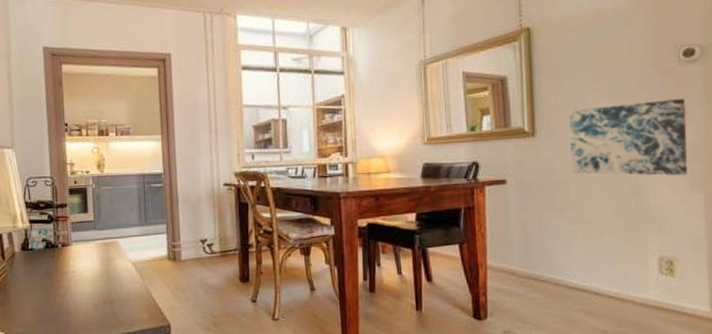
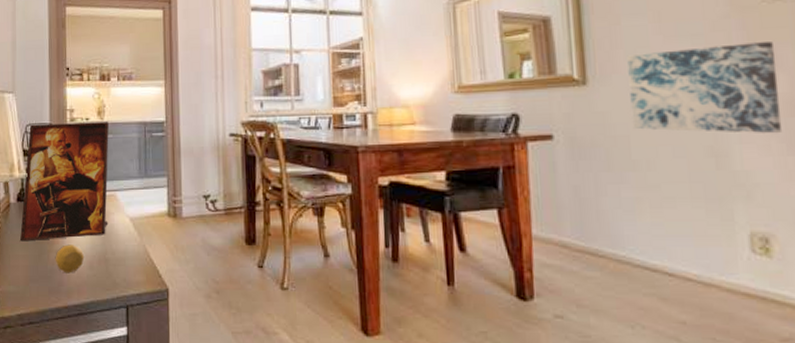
picture frame: none [26,174,112,288] -> present [20,122,110,242]
decorative egg: none [61,288,90,315] -> present [55,244,85,274]

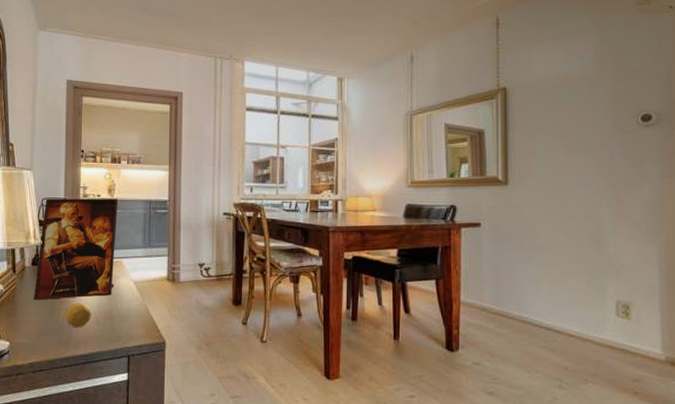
wall art: present [627,42,783,134] -> none [539,159,644,228]

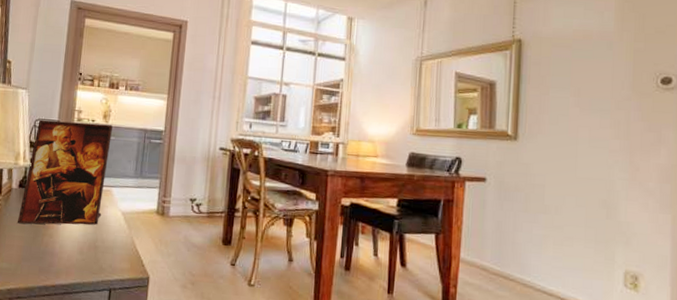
decorative egg: present [65,303,92,328] -> none [48,230,76,256]

